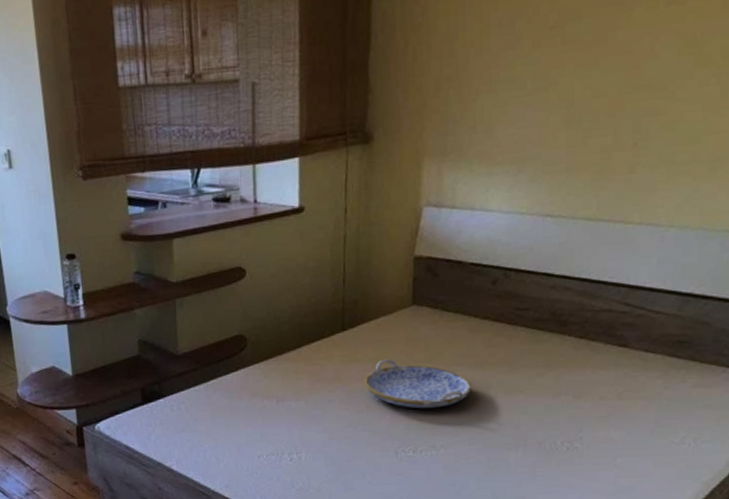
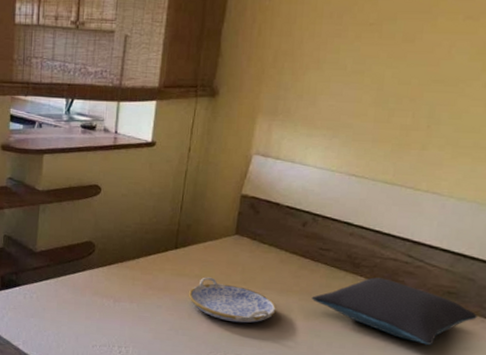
pillow: none [512,334,717,408] -> present [311,277,477,345]

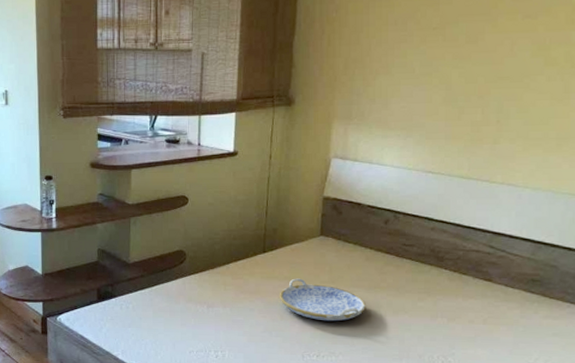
pillow: present [311,277,477,345] -> none [399,270,563,333]

